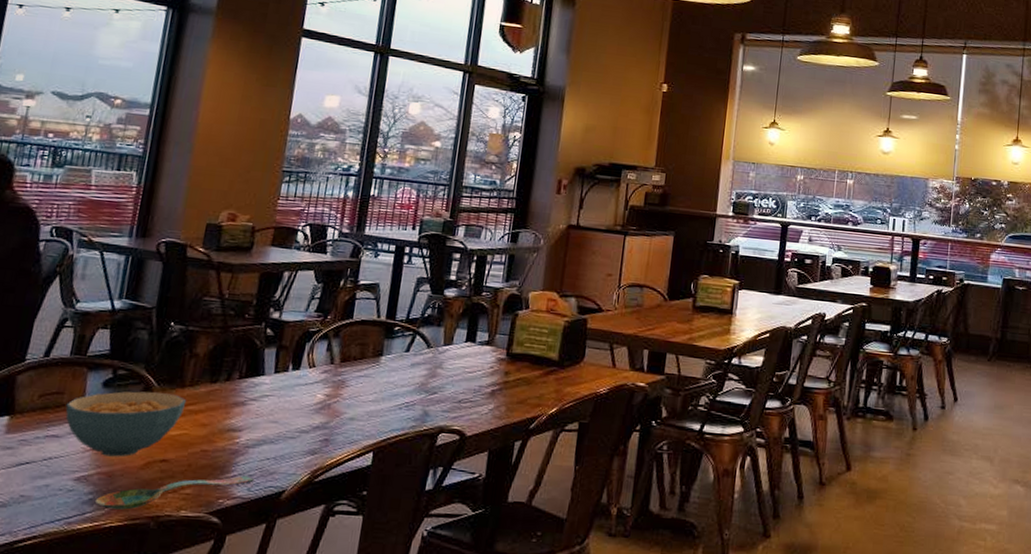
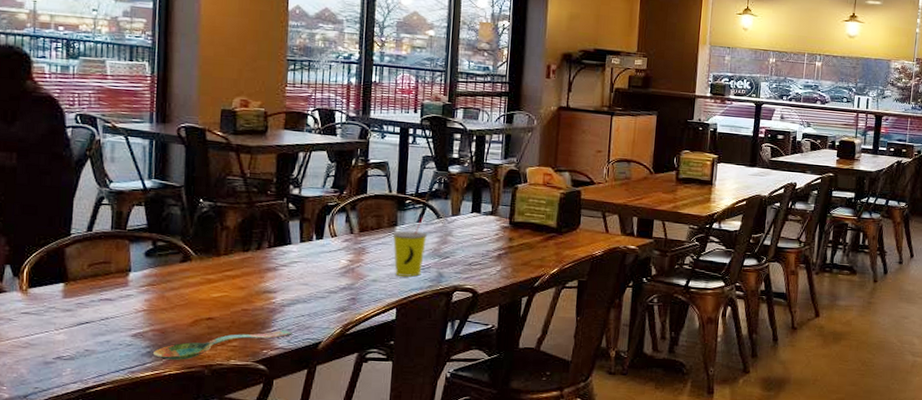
cereal bowl: present [65,391,187,457] -> none [114,260,224,317]
straw: none [375,346,416,416] -> present [392,217,428,278]

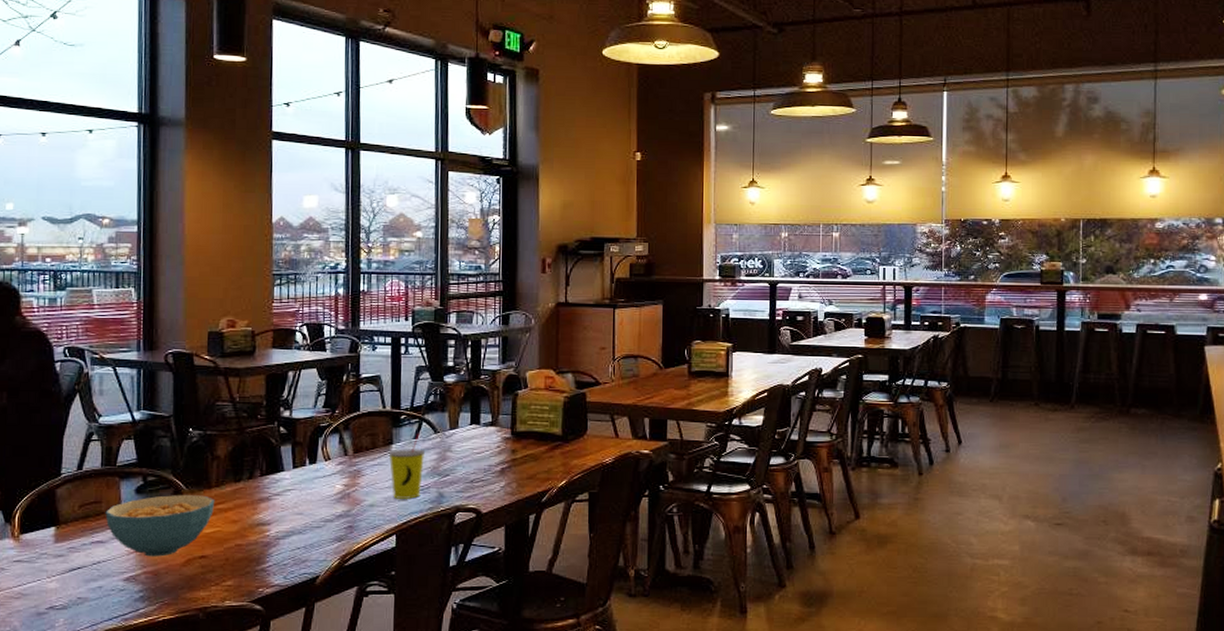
cereal bowl: none [114,260,224,317] -> present [105,495,215,557]
spoon: present [153,330,292,360] -> none [147,565,288,604]

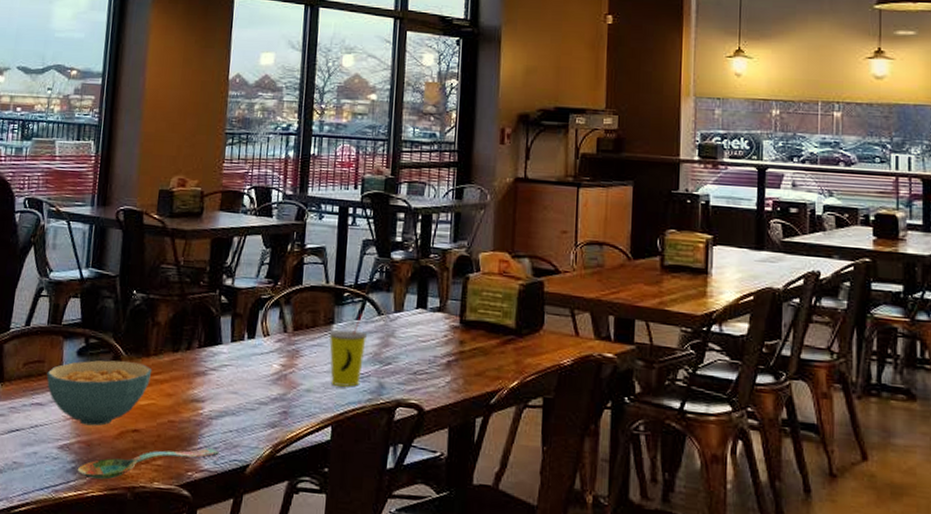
spoon: none [147,565,288,604] -> present [78,448,219,480]

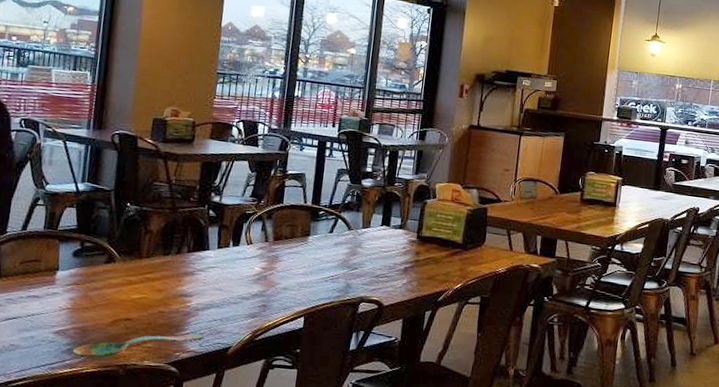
cereal bowl: present [46,360,152,427] -> none [43,260,144,316]
straw: present [329,313,368,388] -> none [305,228,339,287]

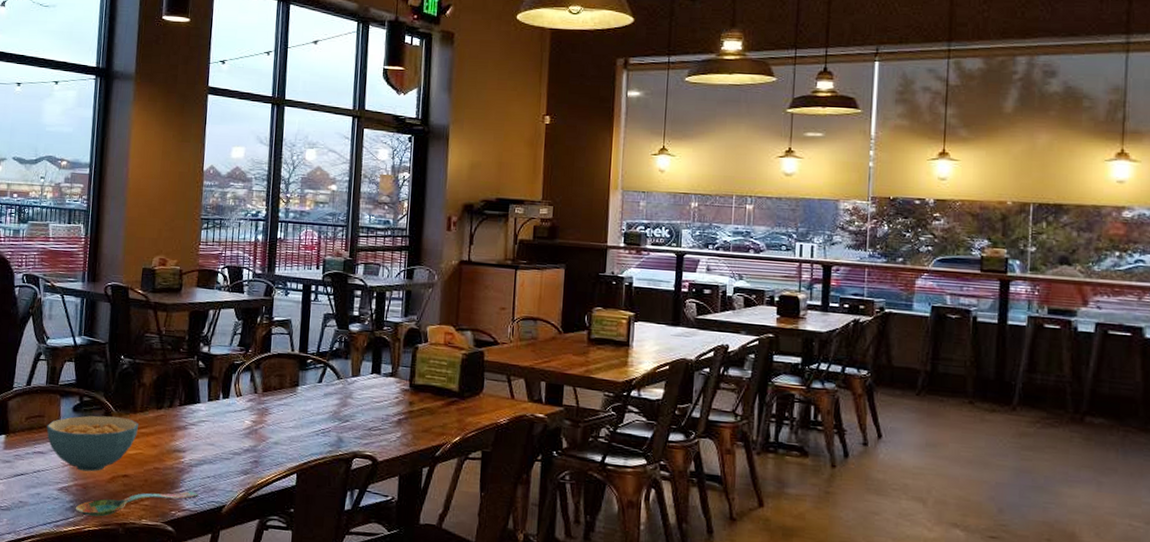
cereal bowl: none [43,260,144,316] -> present [46,415,139,472]

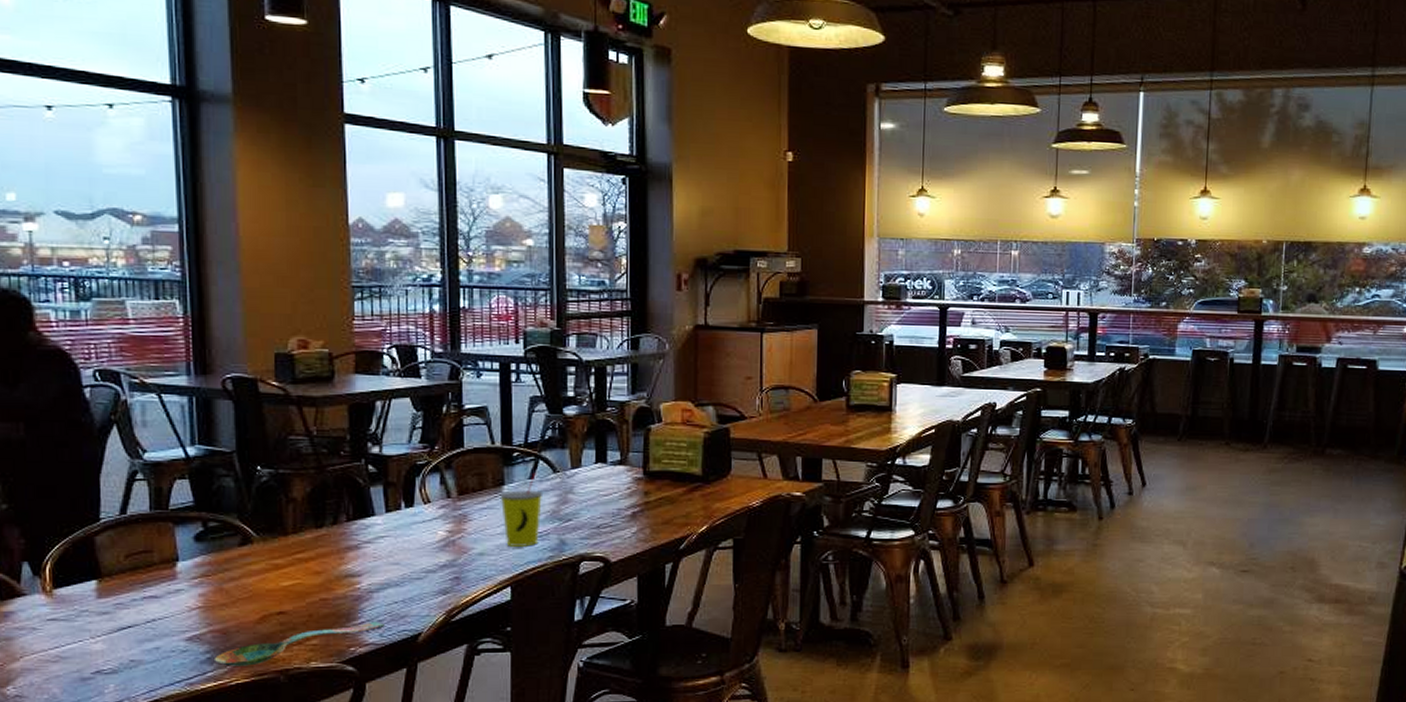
cereal bowl: present [46,415,139,472] -> none [158,543,293,613]
straw: none [294,377,329,441] -> present [499,472,544,548]

